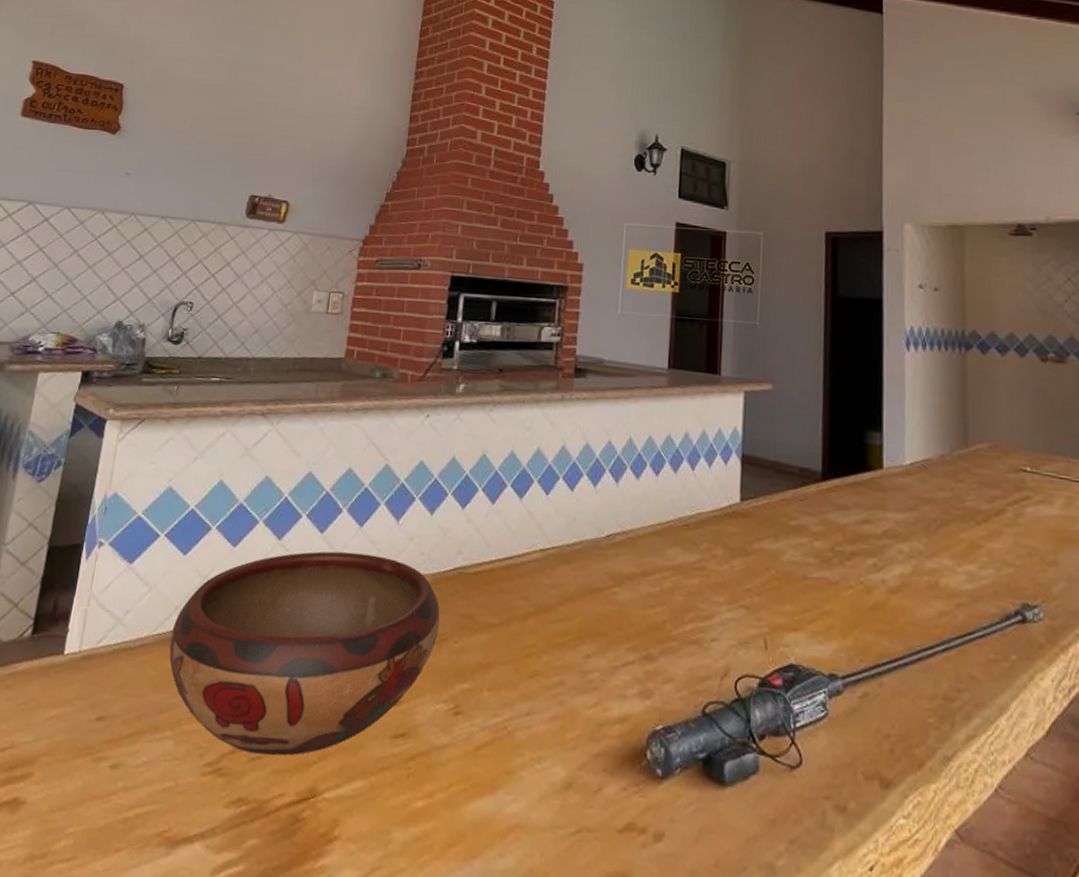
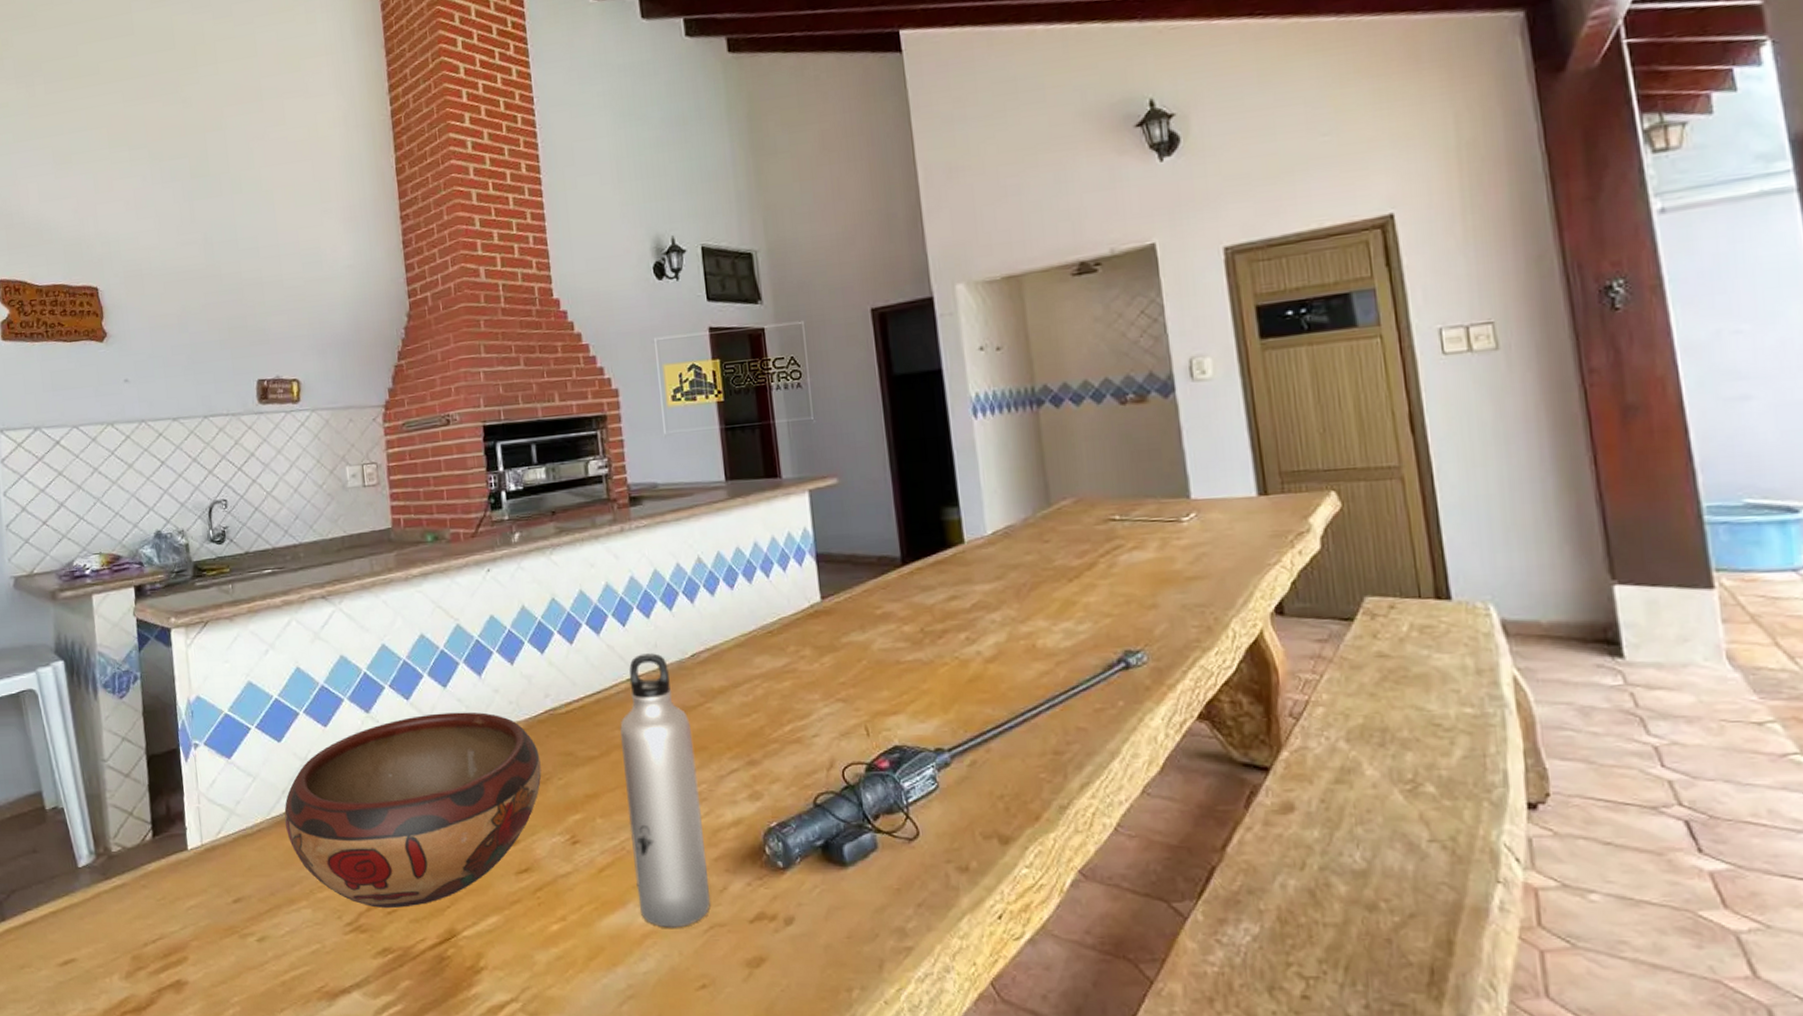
water bottle: none [510,525,594,826] -> present [620,653,710,928]

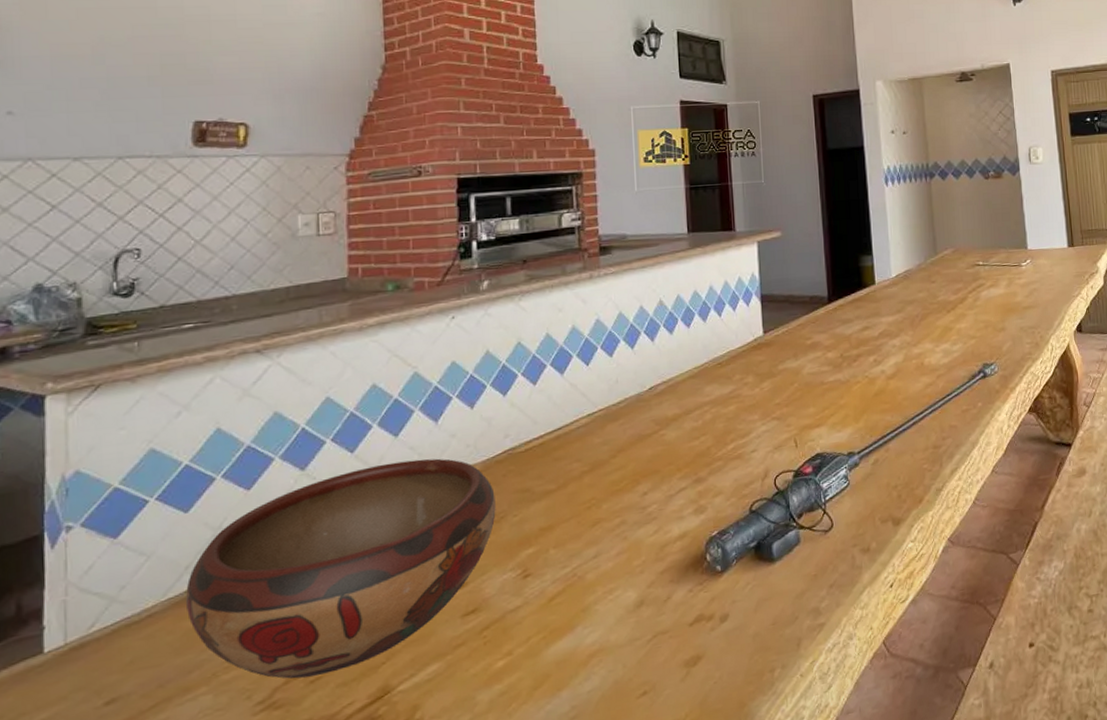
water bottle: present [620,653,710,928] -> none [578,388,655,645]

